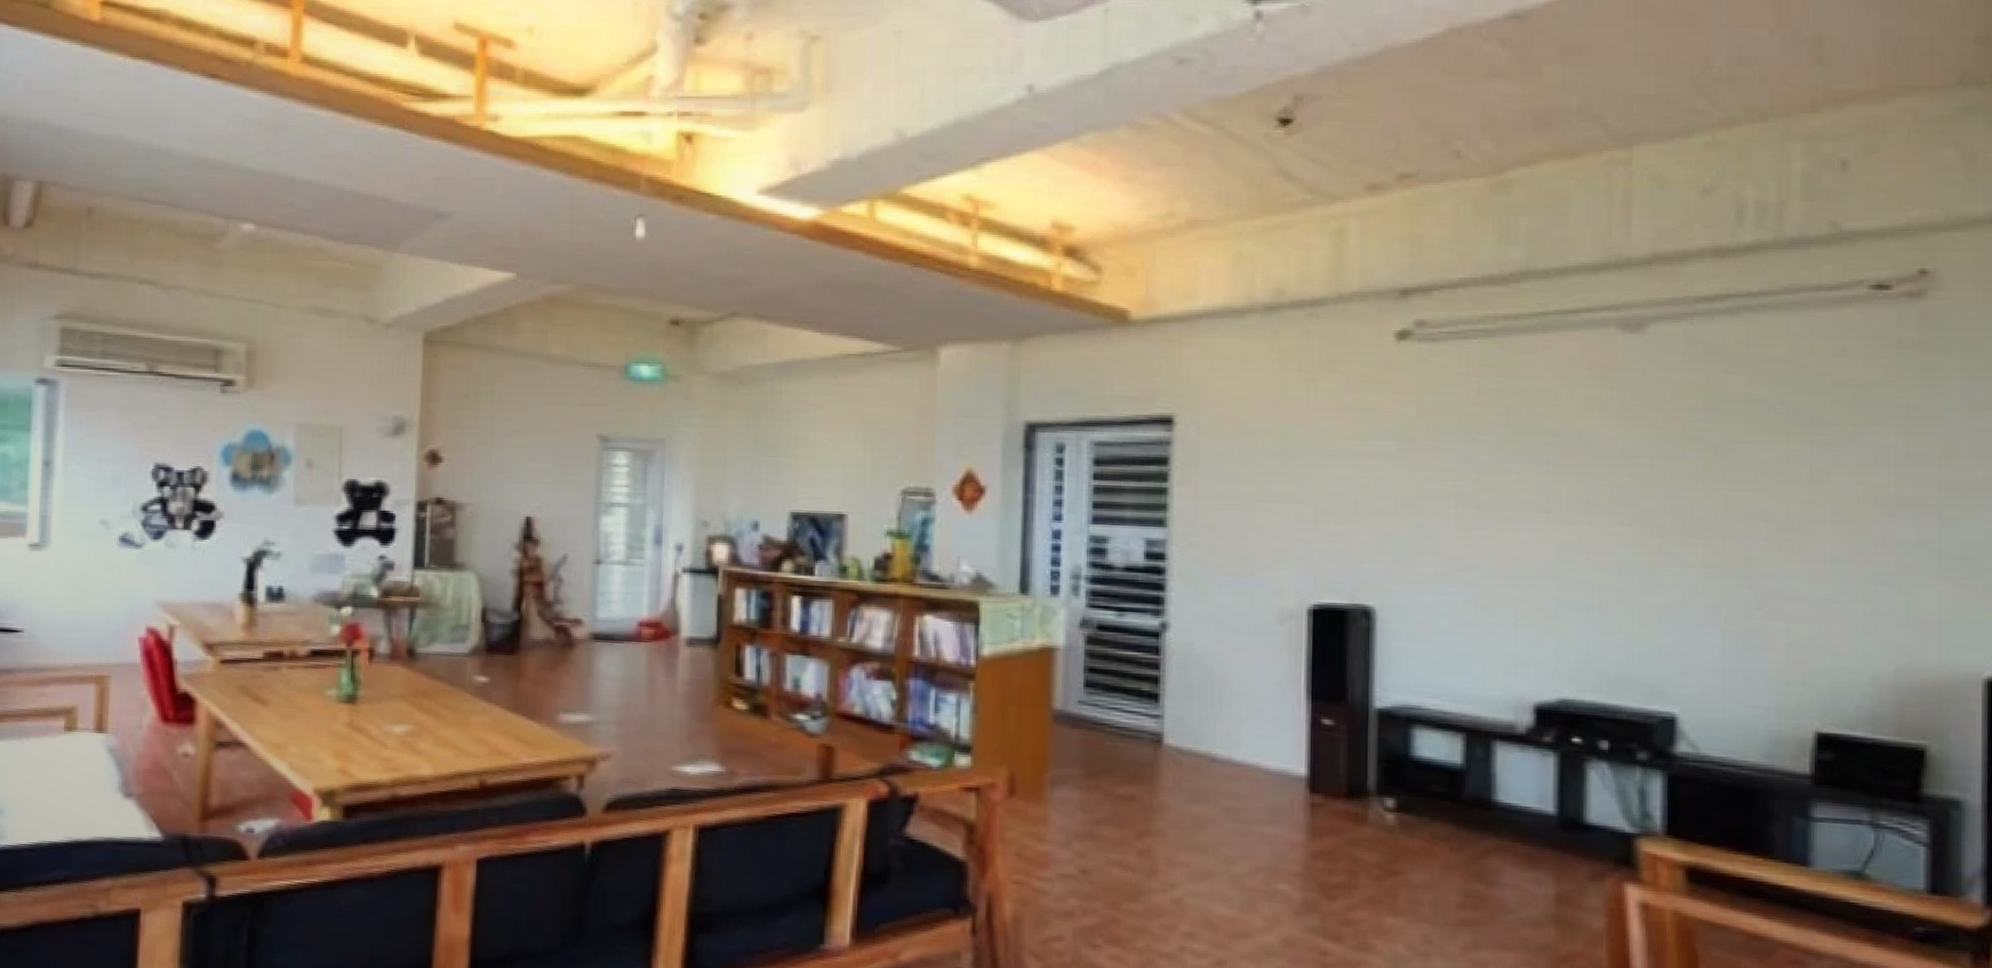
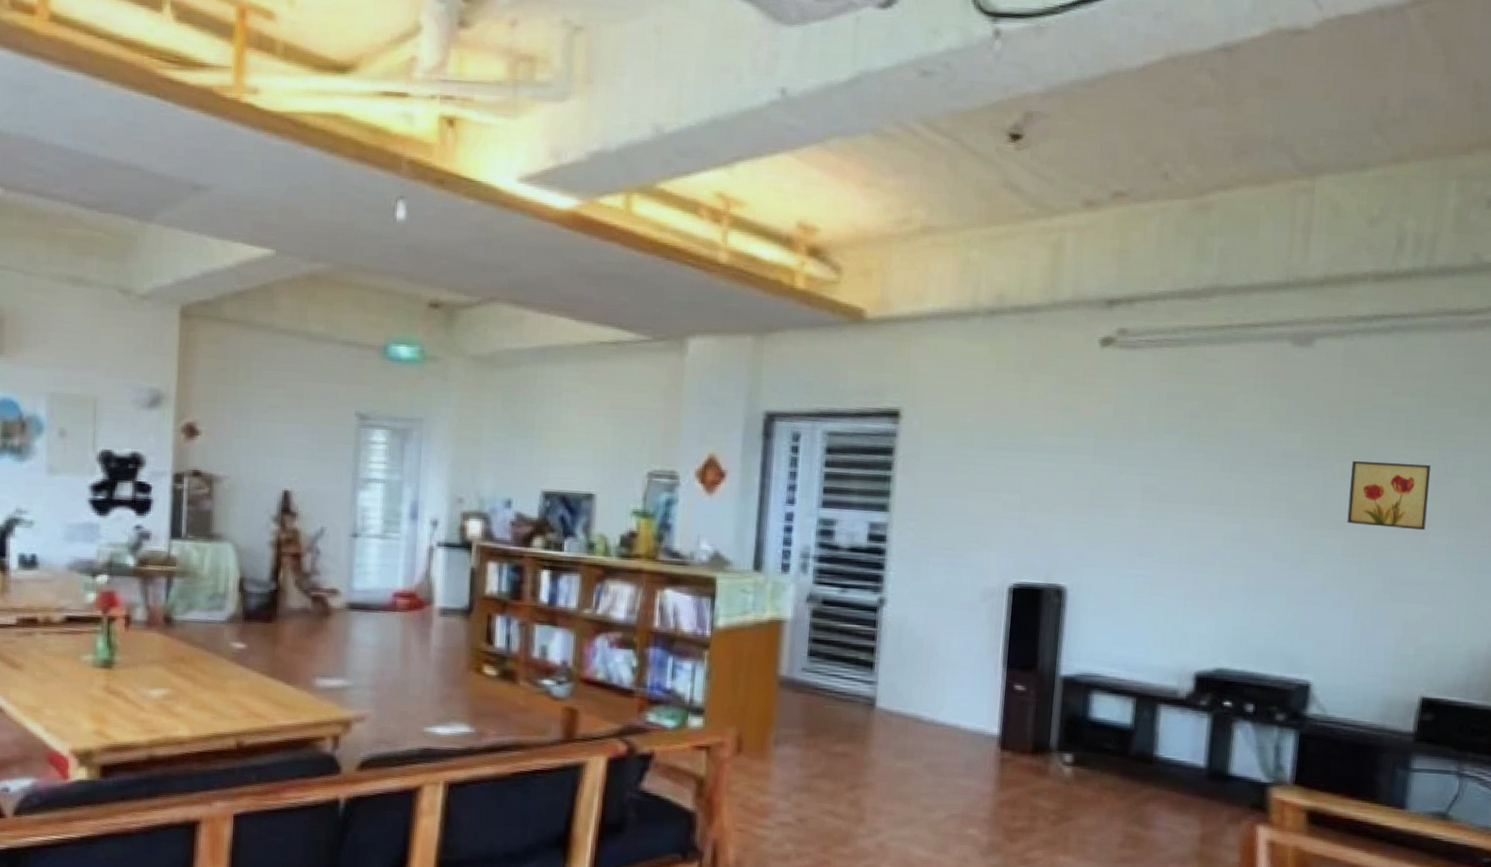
wall art: none [1704,459,1802,537] -> present [1347,461,1431,531]

